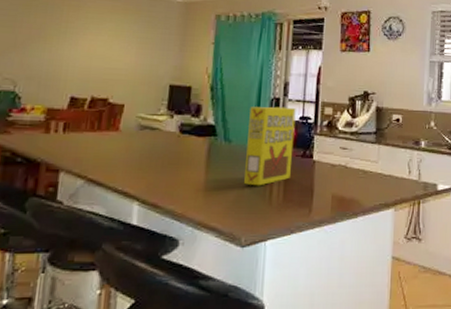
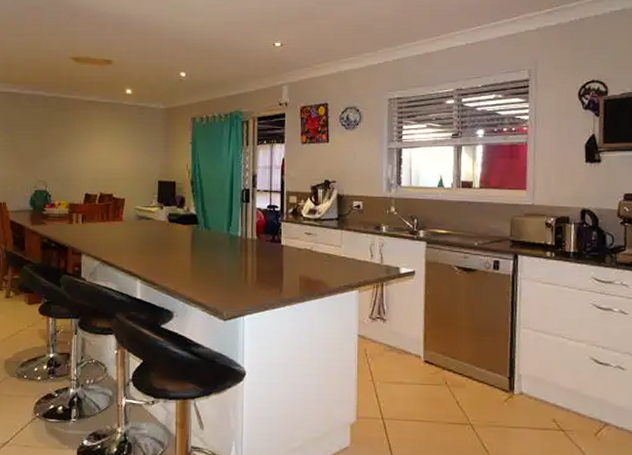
cereal box: present [244,106,296,186] -> none [223,197,264,268]

